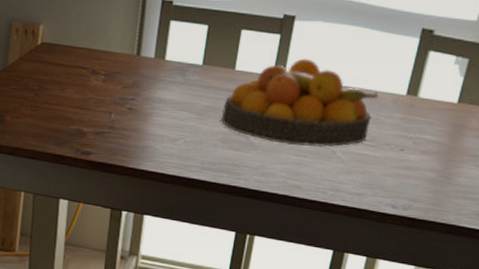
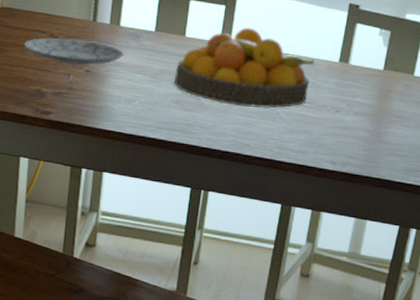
plate: none [64,74,169,103] -> present [23,37,124,65]

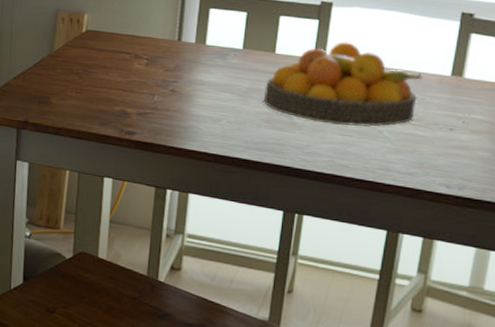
plate: present [23,37,124,65] -> none [107,58,210,85]

